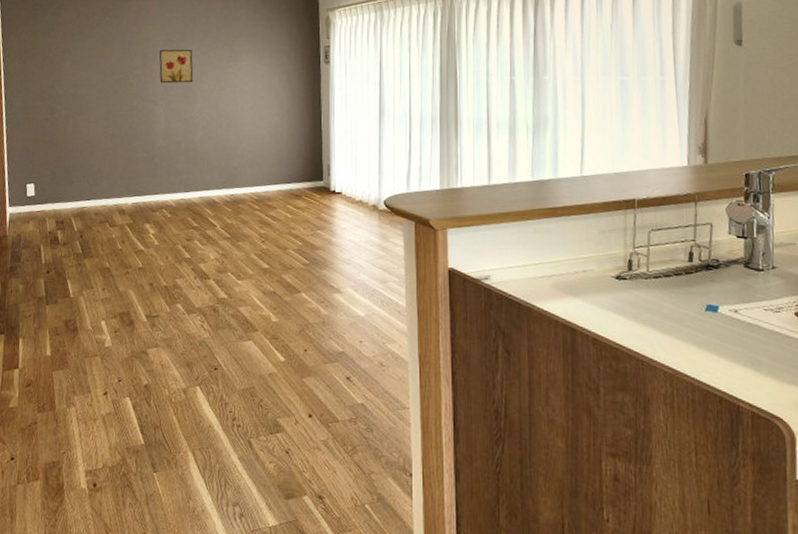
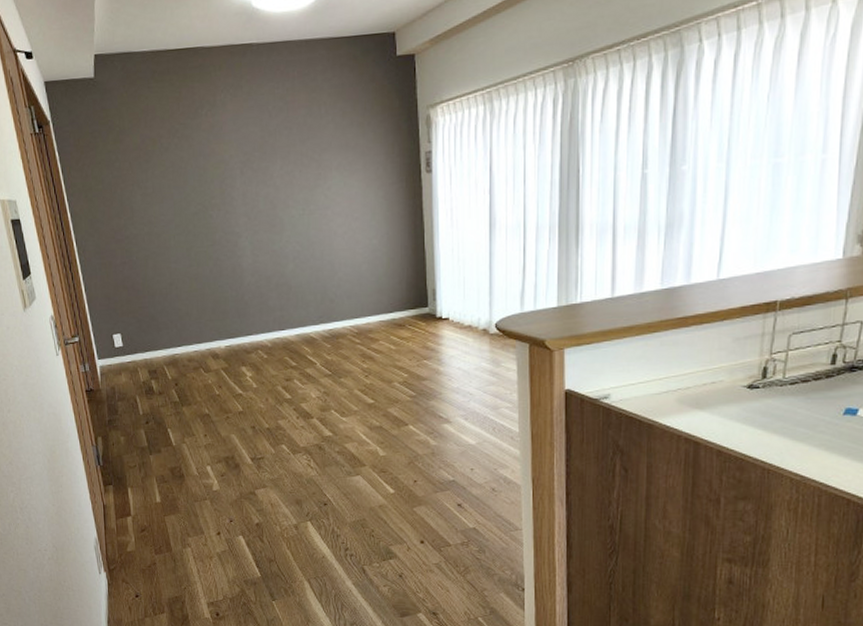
wall art: present [159,49,193,84] -> none [238,170,279,212]

